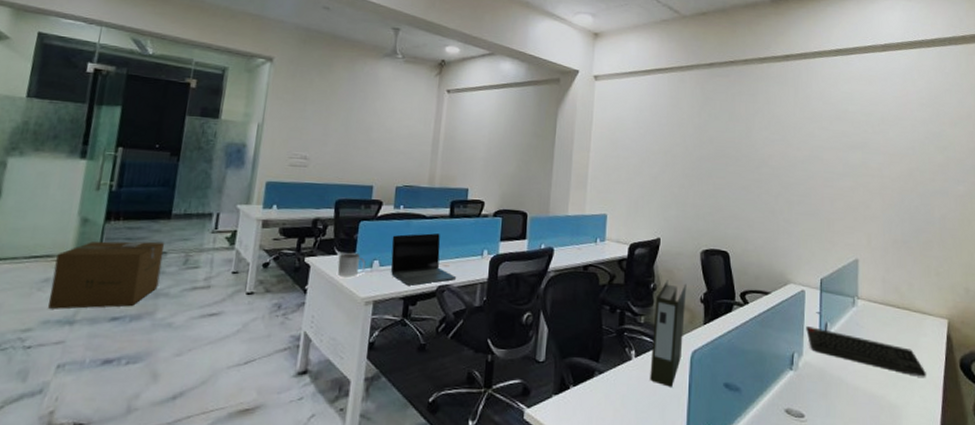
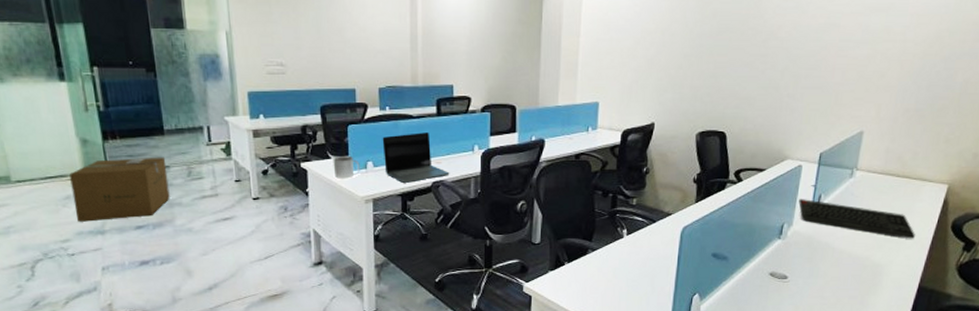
binder: present [650,280,687,387] -> none [641,163,680,259]

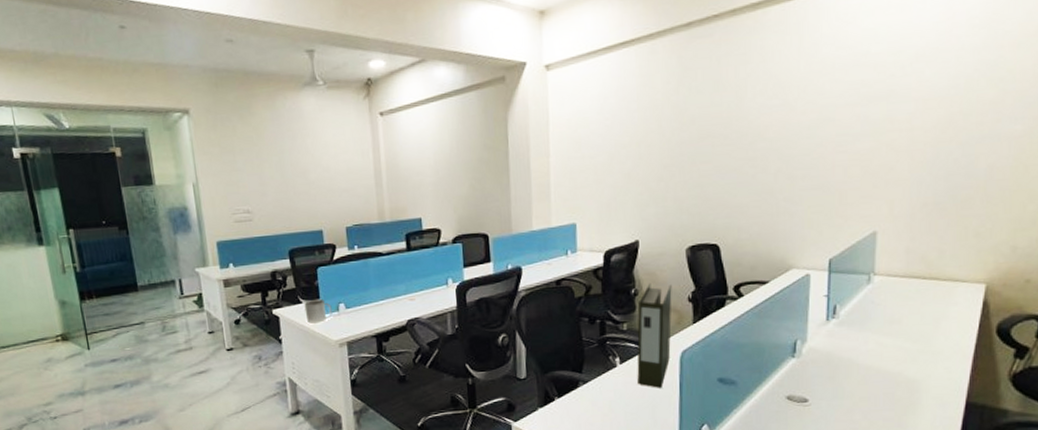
box: present [69,157,170,222] -> none [50,313,146,384]
laptop: present [382,133,450,183] -> none [352,269,425,323]
binder: none [641,163,680,259] -> present [637,283,672,388]
computer keyboard: present [798,199,915,239] -> none [811,311,954,348]

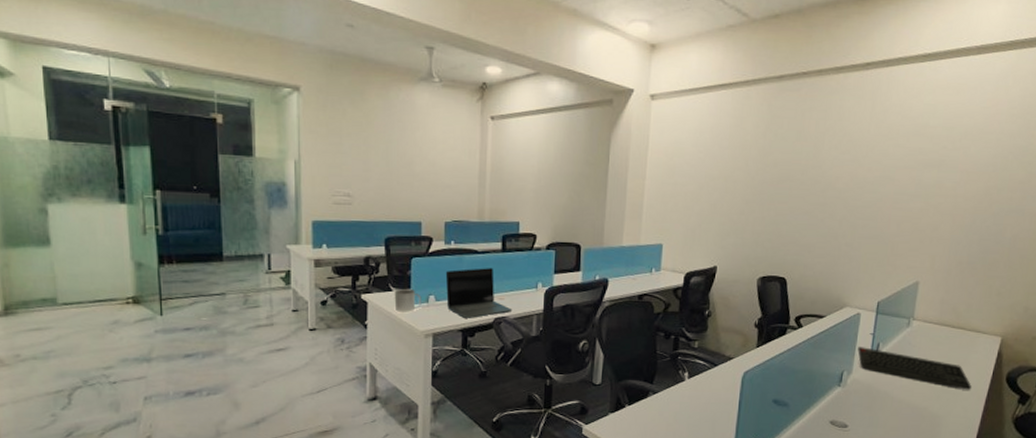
laptop: none [352,269,425,323] -> present [445,268,513,318]
binder: present [637,283,672,388] -> none [702,306,742,404]
computer keyboard: none [811,311,954,348] -> present [857,347,971,390]

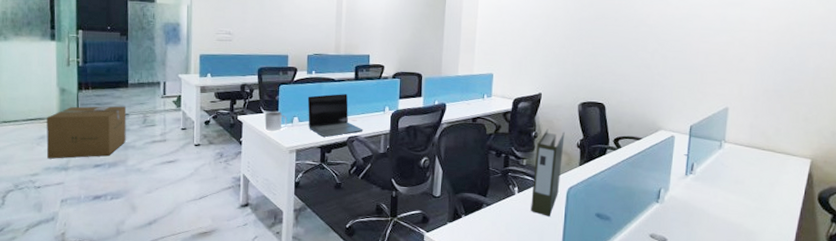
box: none [120,283,223,348] -> present [46,106,127,159]
binder: none [702,306,742,404] -> present [531,129,565,216]
computer keyboard: present [857,347,971,390] -> none [673,166,784,209]

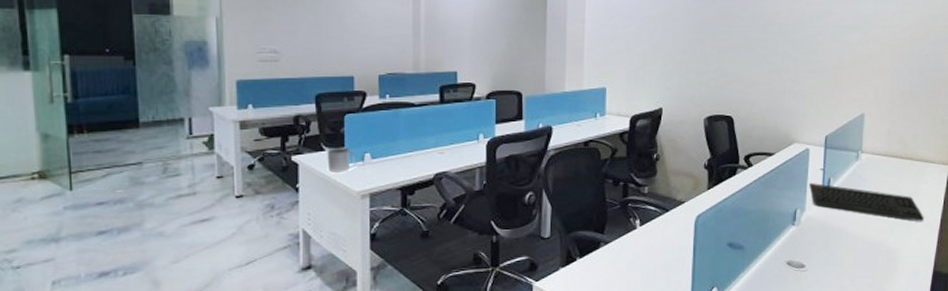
box: present [46,106,127,159] -> none [24,152,141,228]
laptop: present [307,94,364,137] -> none [381,121,454,175]
binder: present [531,129,565,216] -> none [655,149,690,251]
computer keyboard: none [673,166,784,209] -> present [809,183,924,222]

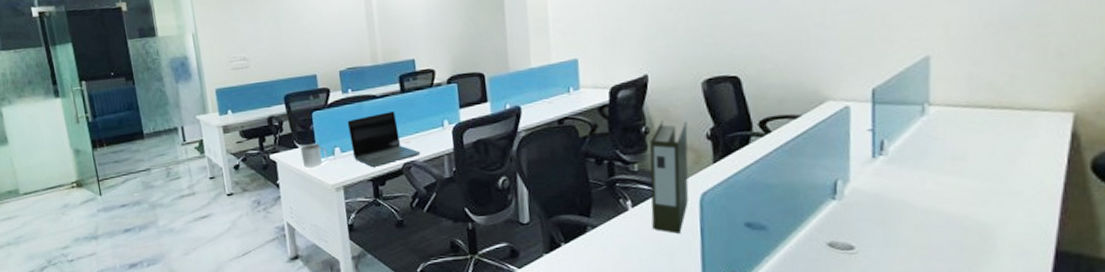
laptop: none [381,121,454,175] -> present [347,111,421,167]
binder: none [655,149,690,251] -> present [649,120,689,234]
computer keyboard: present [809,183,924,222] -> none [853,147,1035,188]

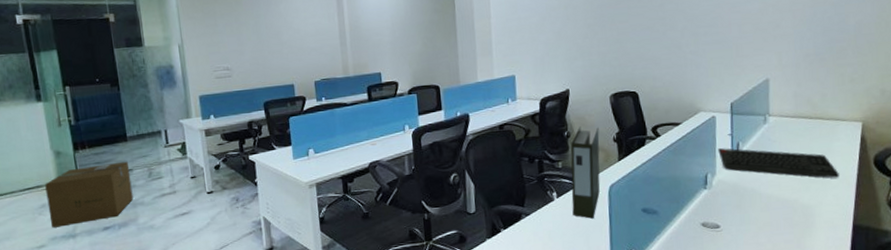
box: none [66,160,153,229] -> present [45,161,134,228]
mug: present [300,143,328,168] -> none [277,145,303,168]
laptop: present [347,111,421,167] -> none [320,117,385,166]
computer keyboard: none [853,147,1035,188] -> present [718,148,839,178]

